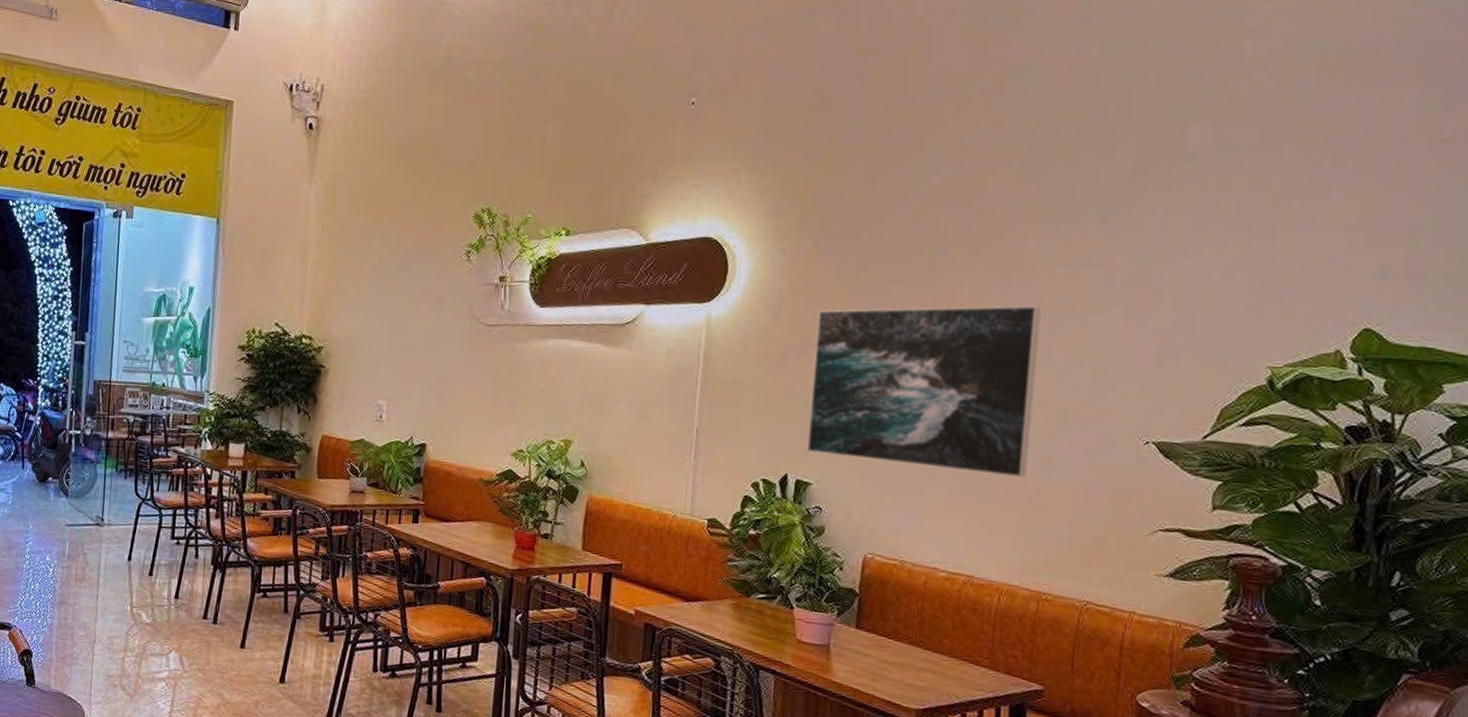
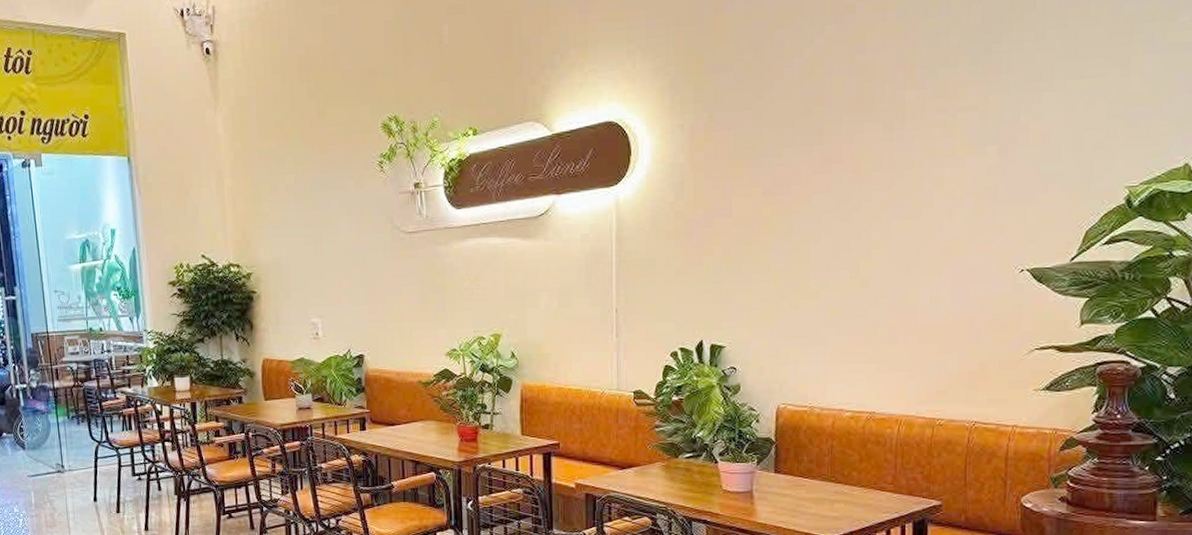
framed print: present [807,305,1041,477] -> none [719,153,922,318]

